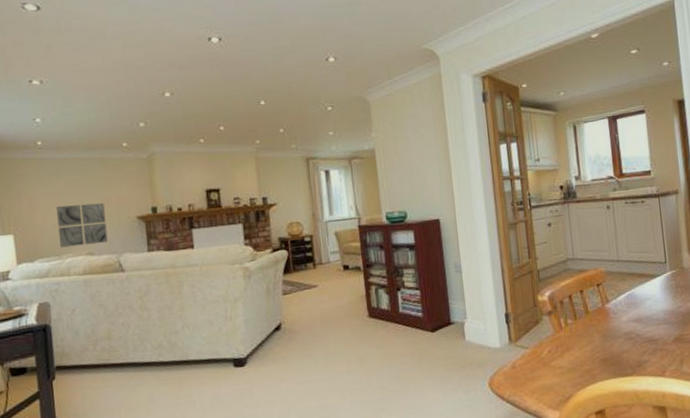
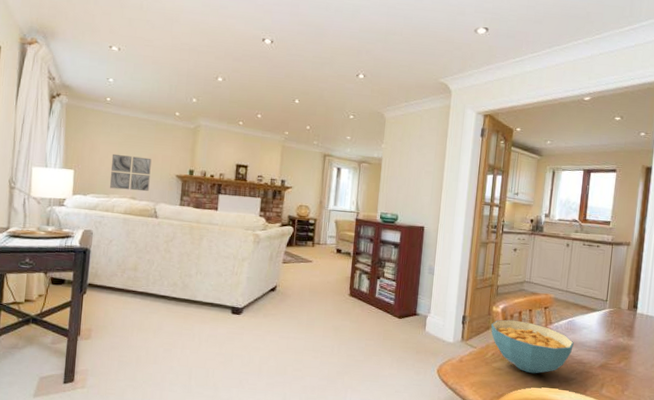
cereal bowl: none [540,305,639,365] -> present [491,319,574,374]

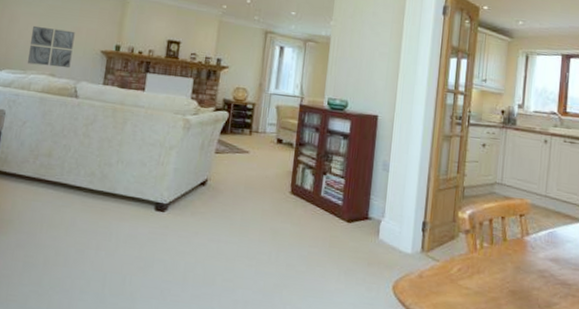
cereal bowl: present [491,319,574,374] -> none [456,228,556,296]

